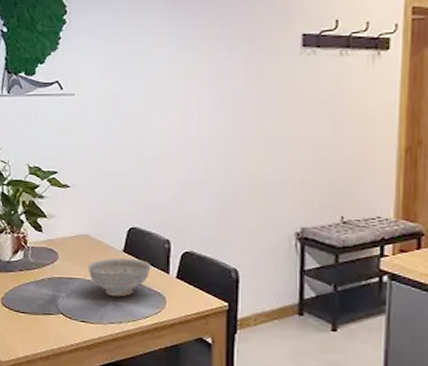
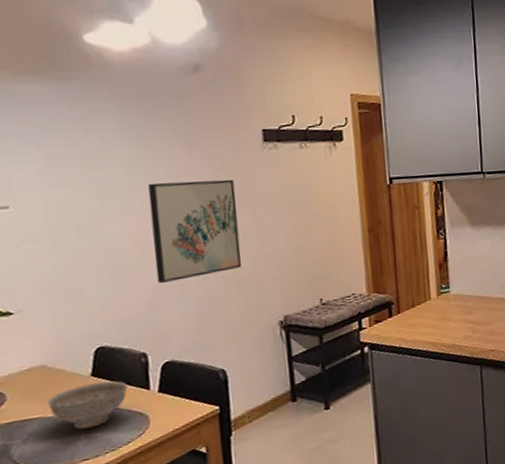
wall art: none [186,82,268,179] -> present [147,179,242,284]

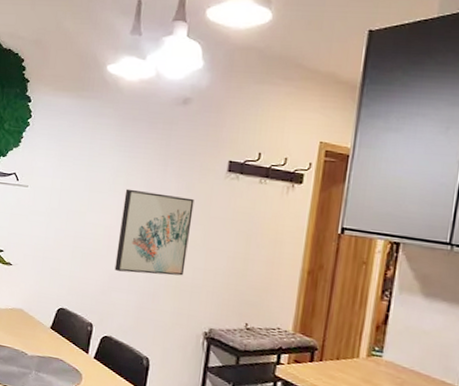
decorative bowl: present [47,380,128,430] -> none [17,332,73,369]

